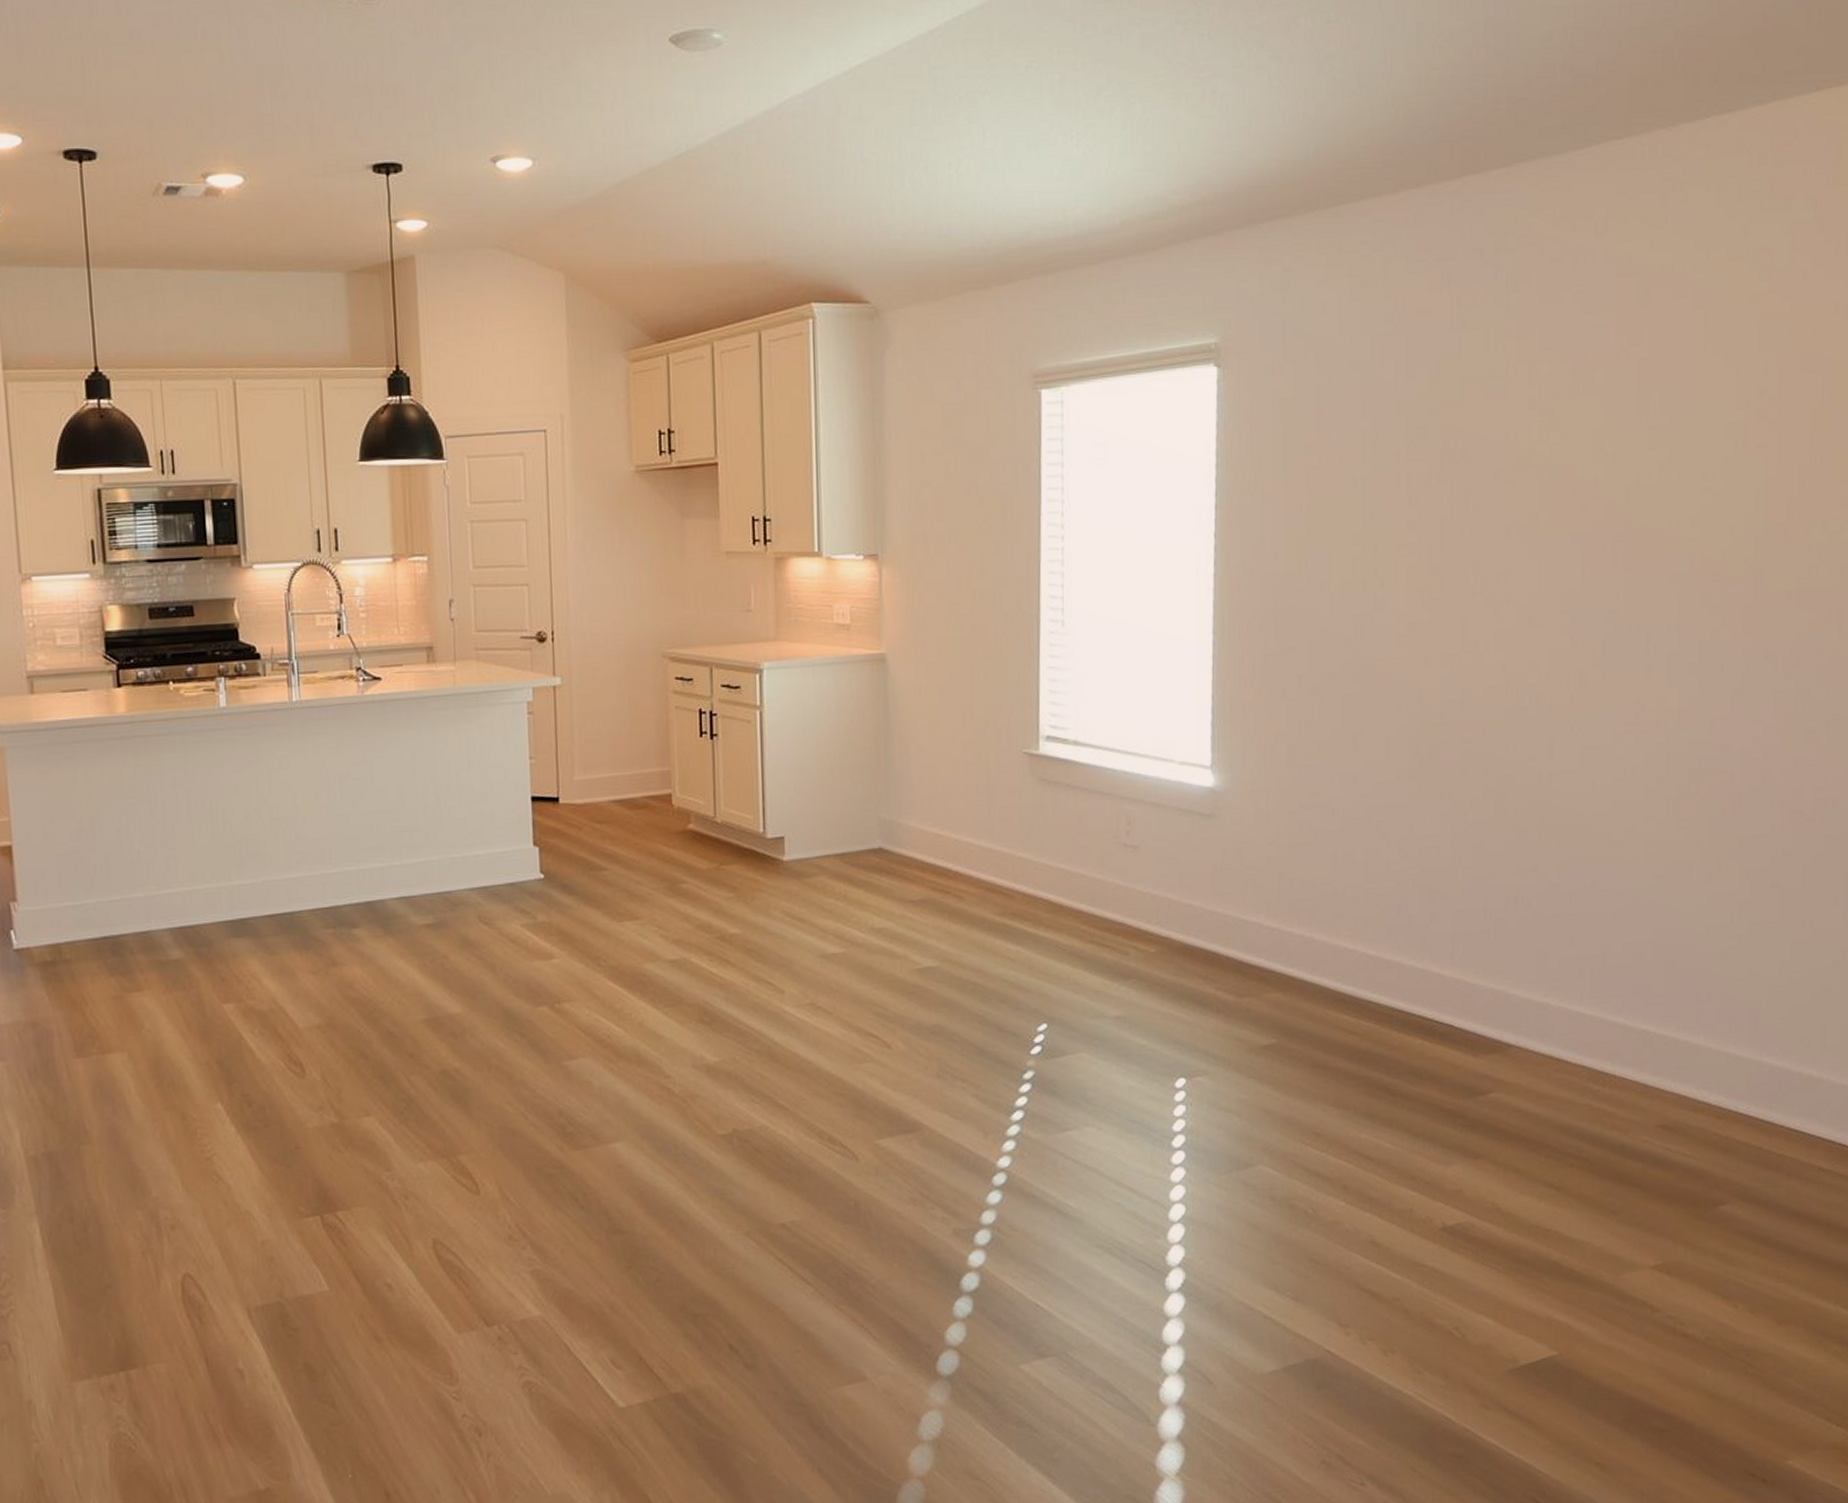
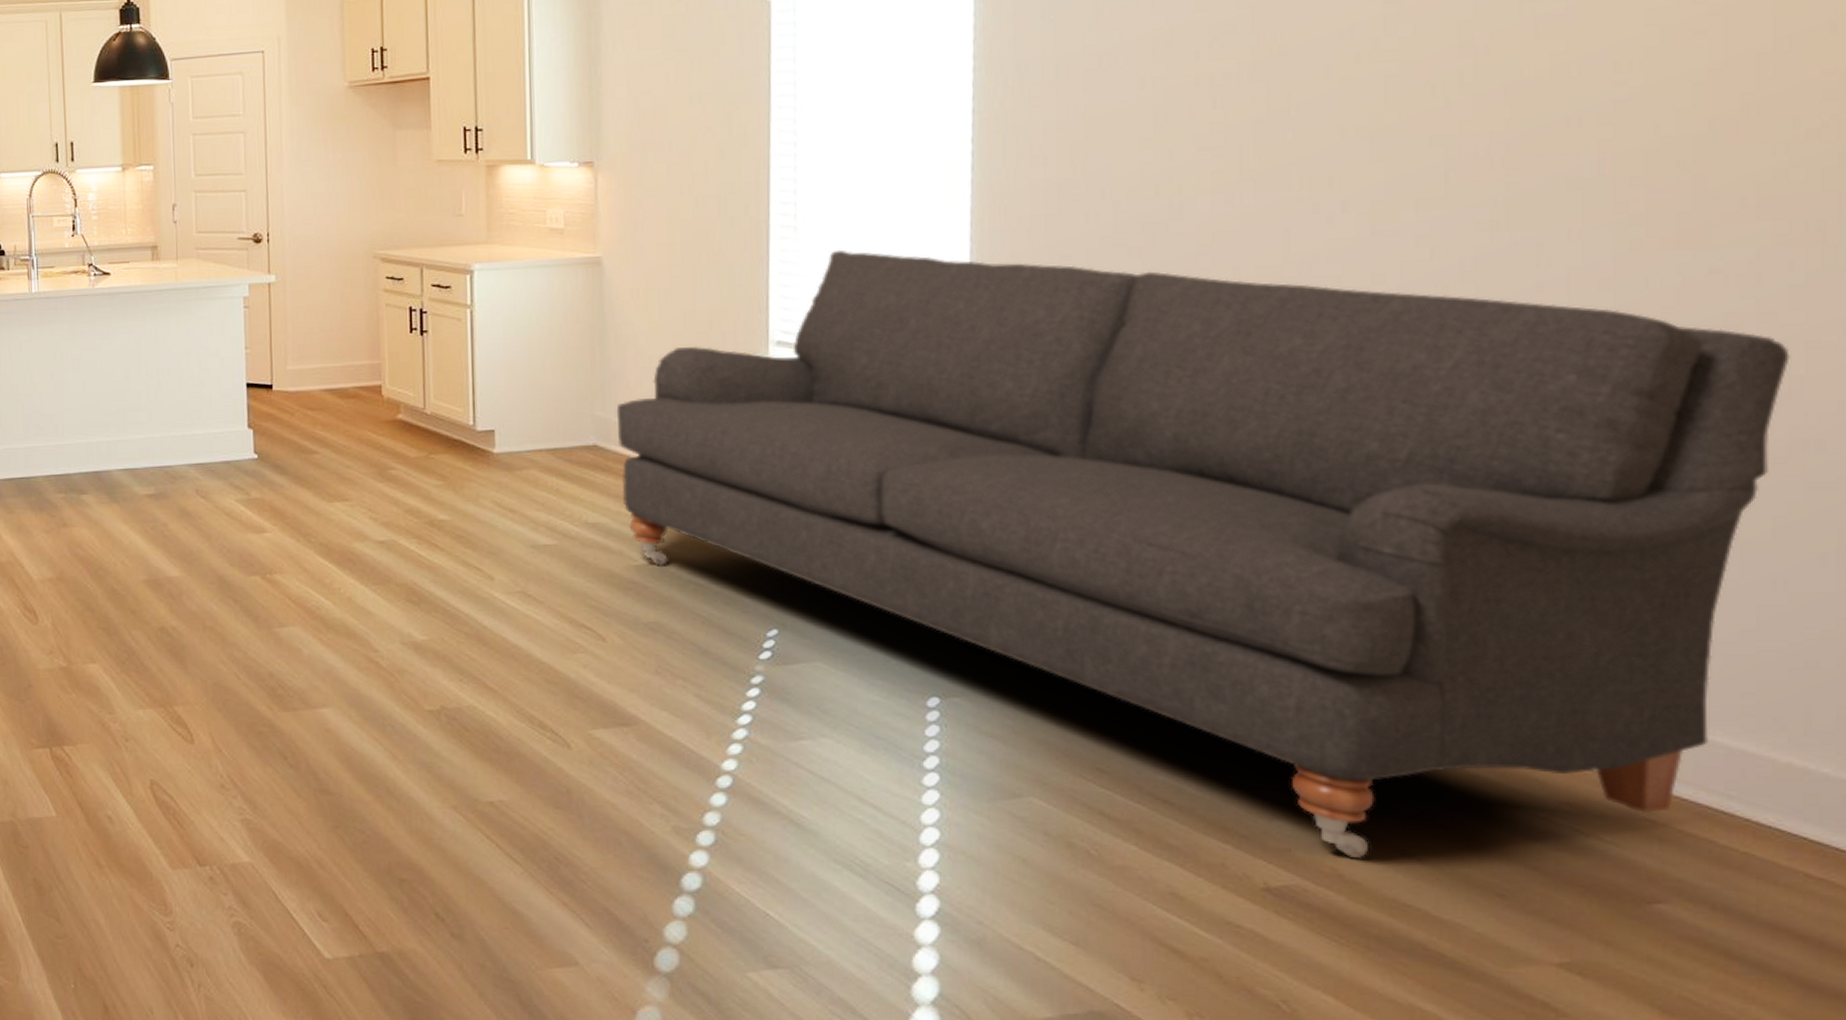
sofa: none [900,643,1817,1193] -> present [616,249,1790,859]

